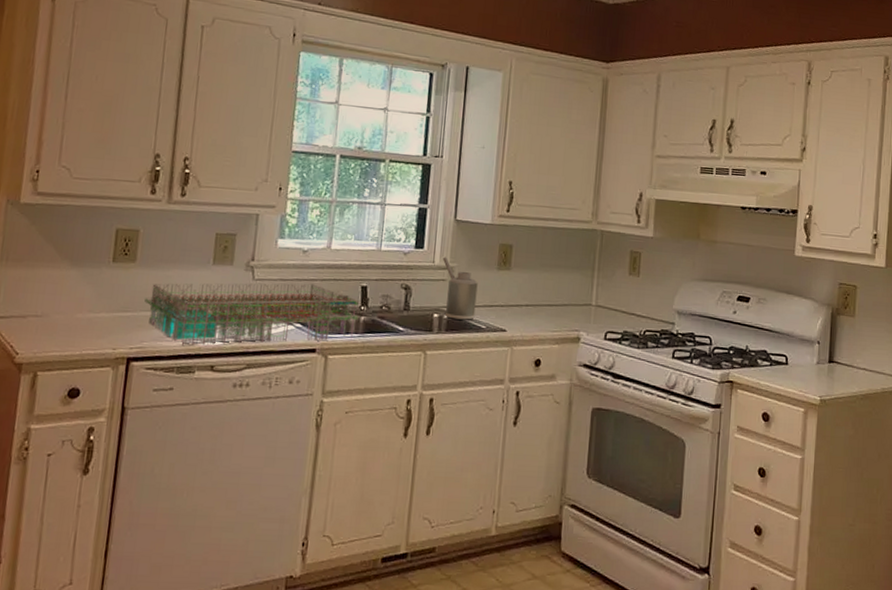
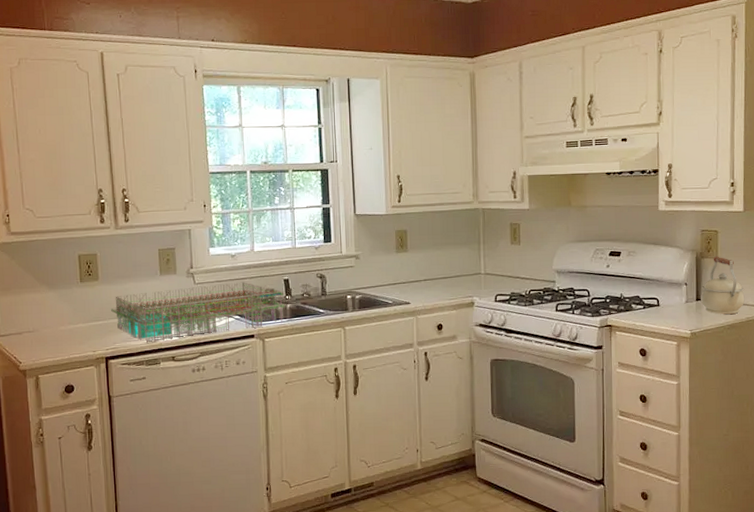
soap dispenser: present [442,257,478,321] -> none [348,247,382,299]
kettle: none [834,314,882,383] -> present [701,256,745,314]

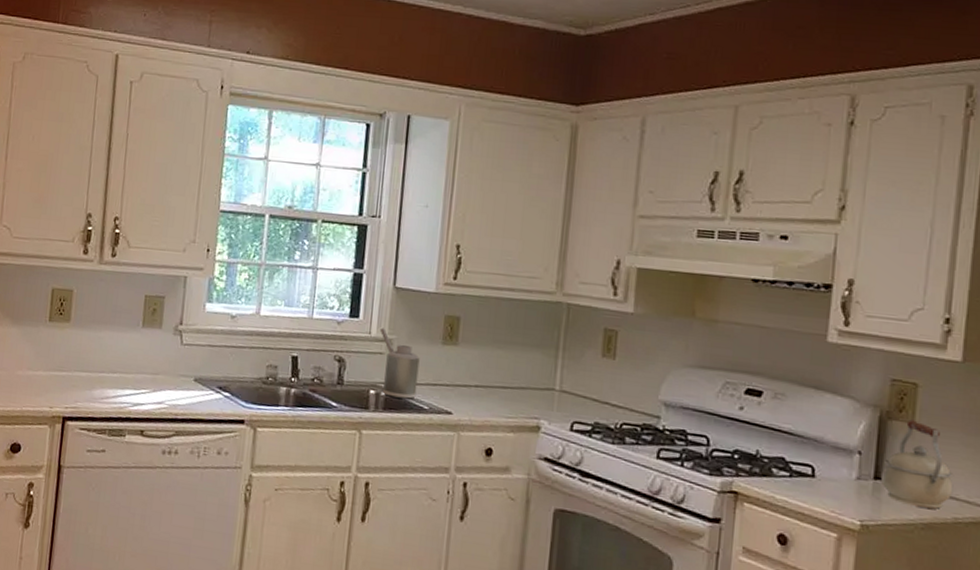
dish rack: present [111,282,286,344] -> none [78,344,290,413]
soap dispenser: none [348,247,382,299] -> present [379,328,420,400]

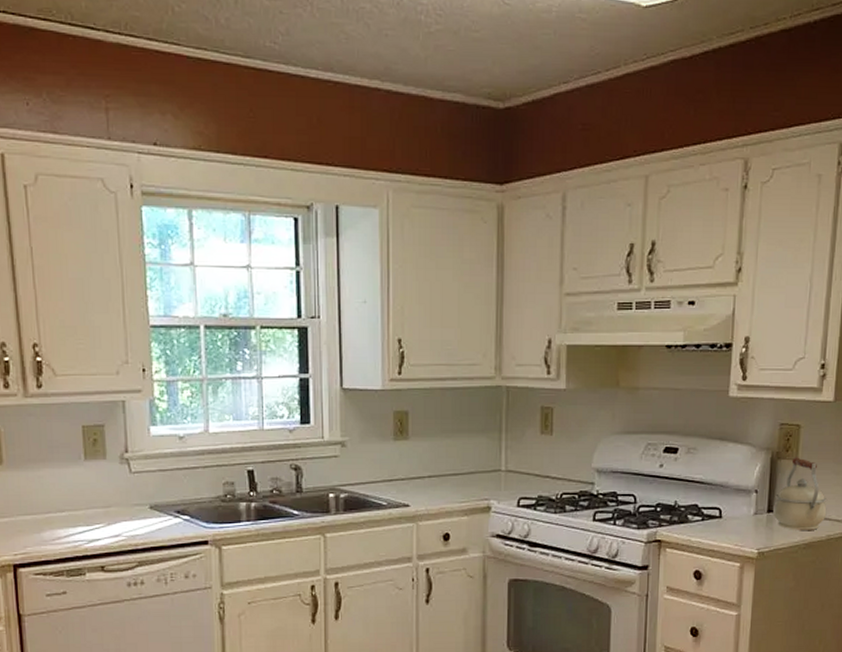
soap dispenser: present [379,328,420,400] -> none [332,431,374,499]

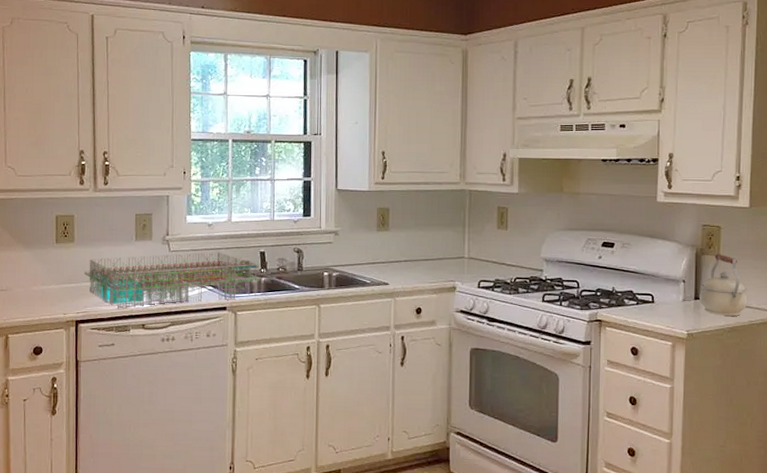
dish rack: none [20,472,250,549] -> present [84,252,261,310]

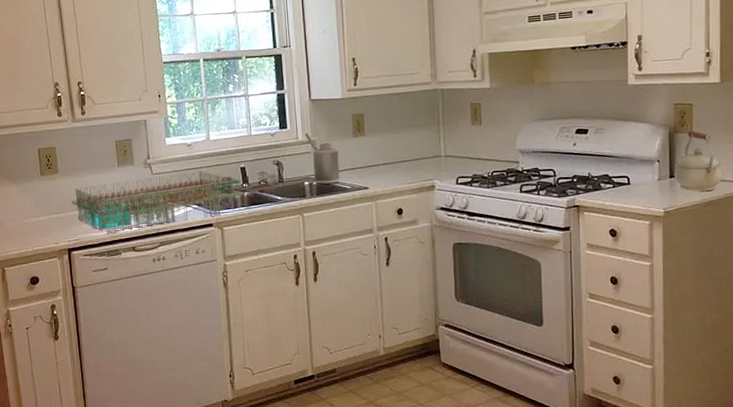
soap dispenser: none [327,222,361,277] -> present [304,132,340,185]

